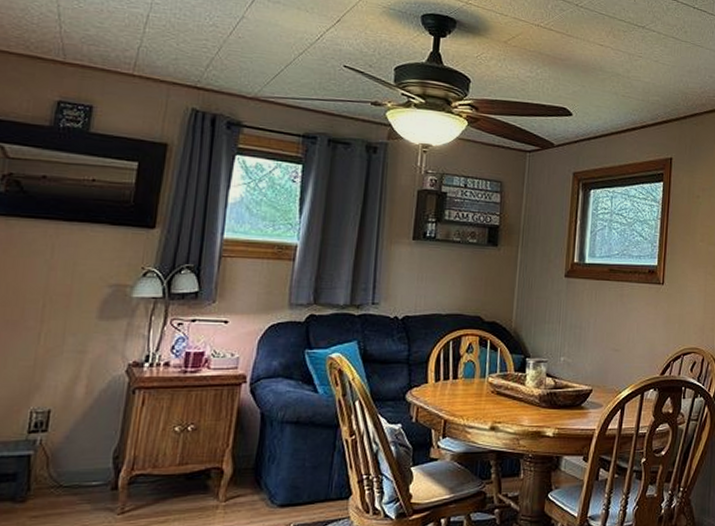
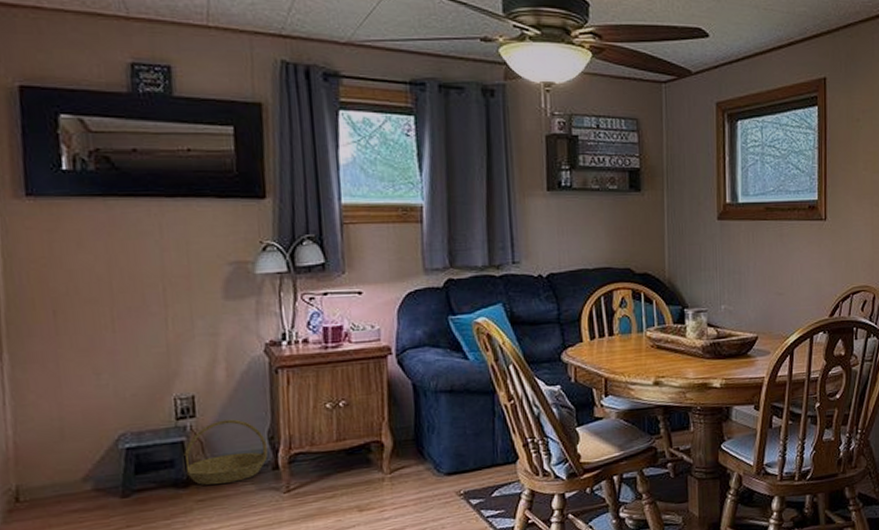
basket: none [24,436,111,502] -> present [182,419,268,485]

